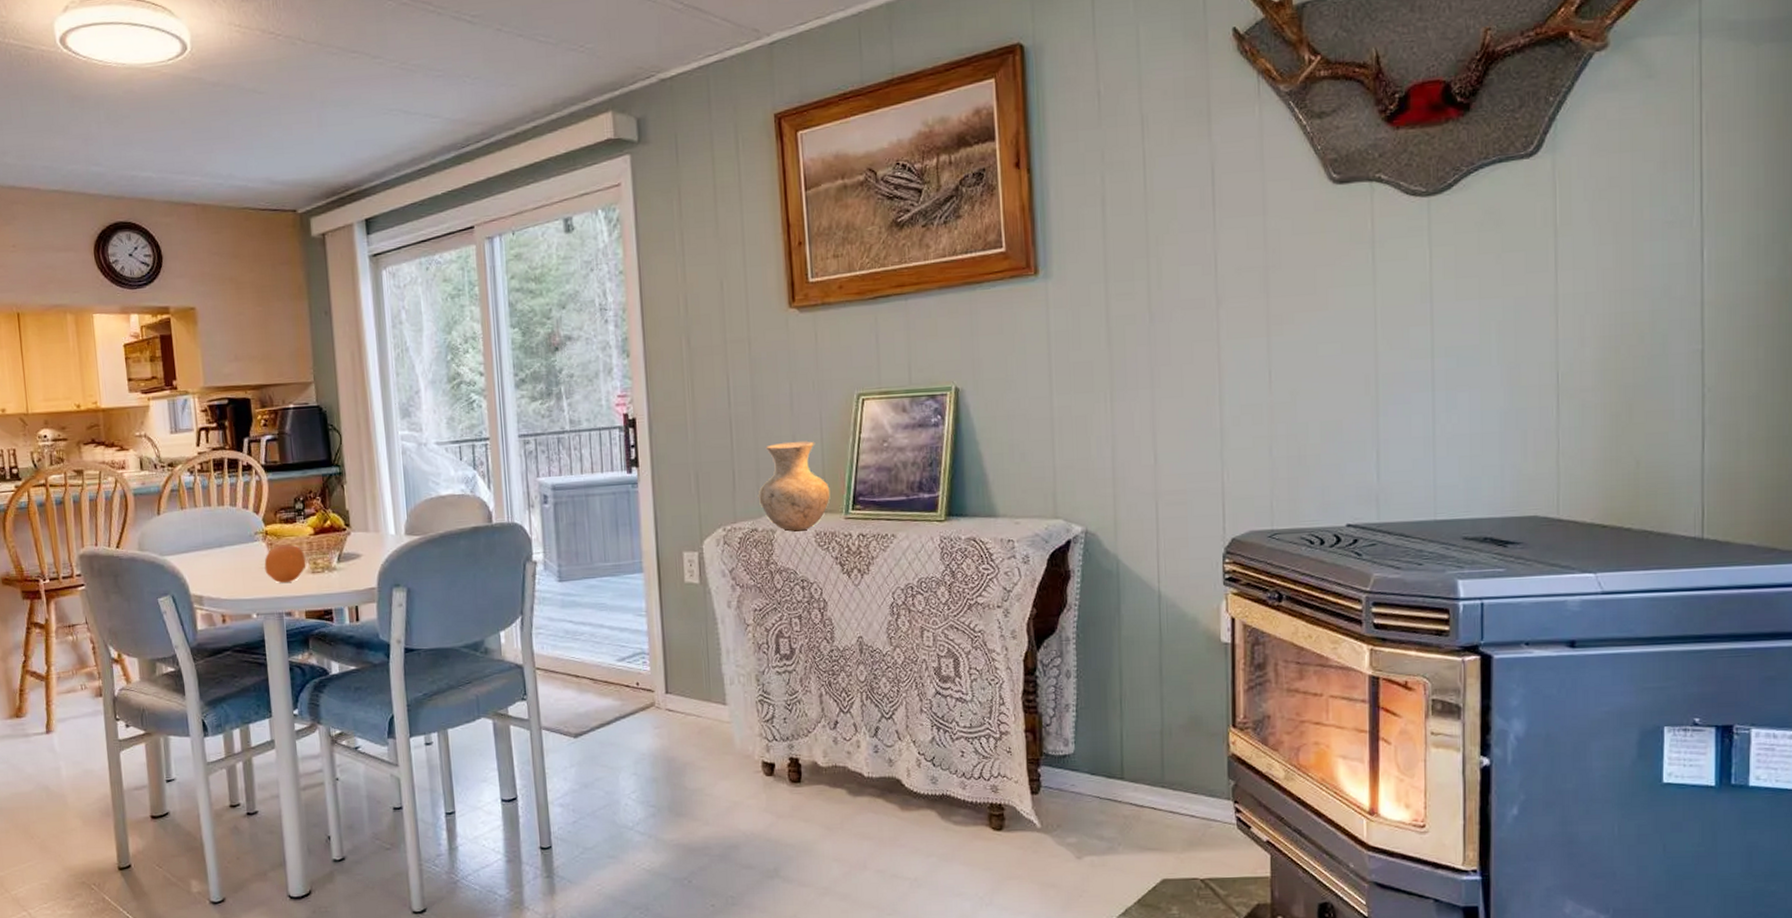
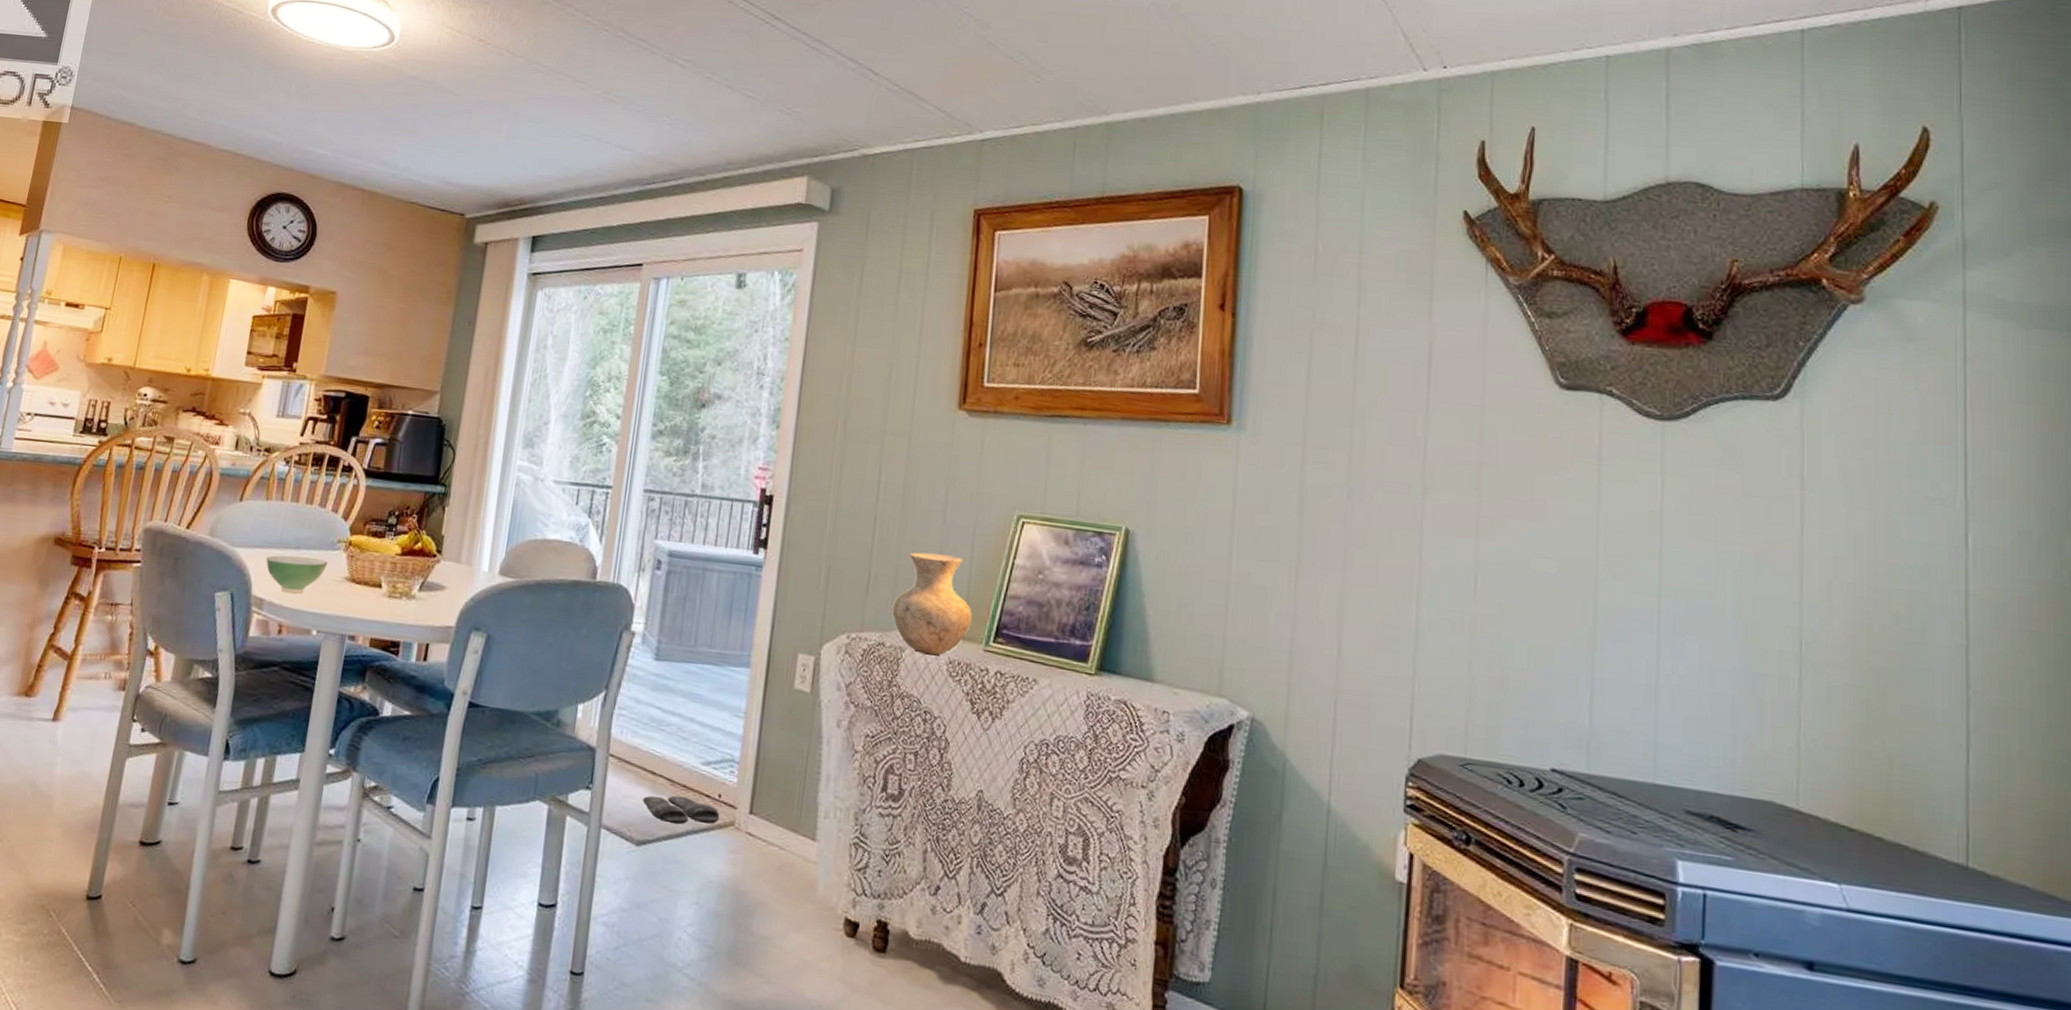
bowl: none [194,552,251,586] -> present [265,555,328,594]
fruit: present [264,544,306,583] -> none [338,559,386,603]
slippers: none [572,690,641,714] -> present [642,795,720,824]

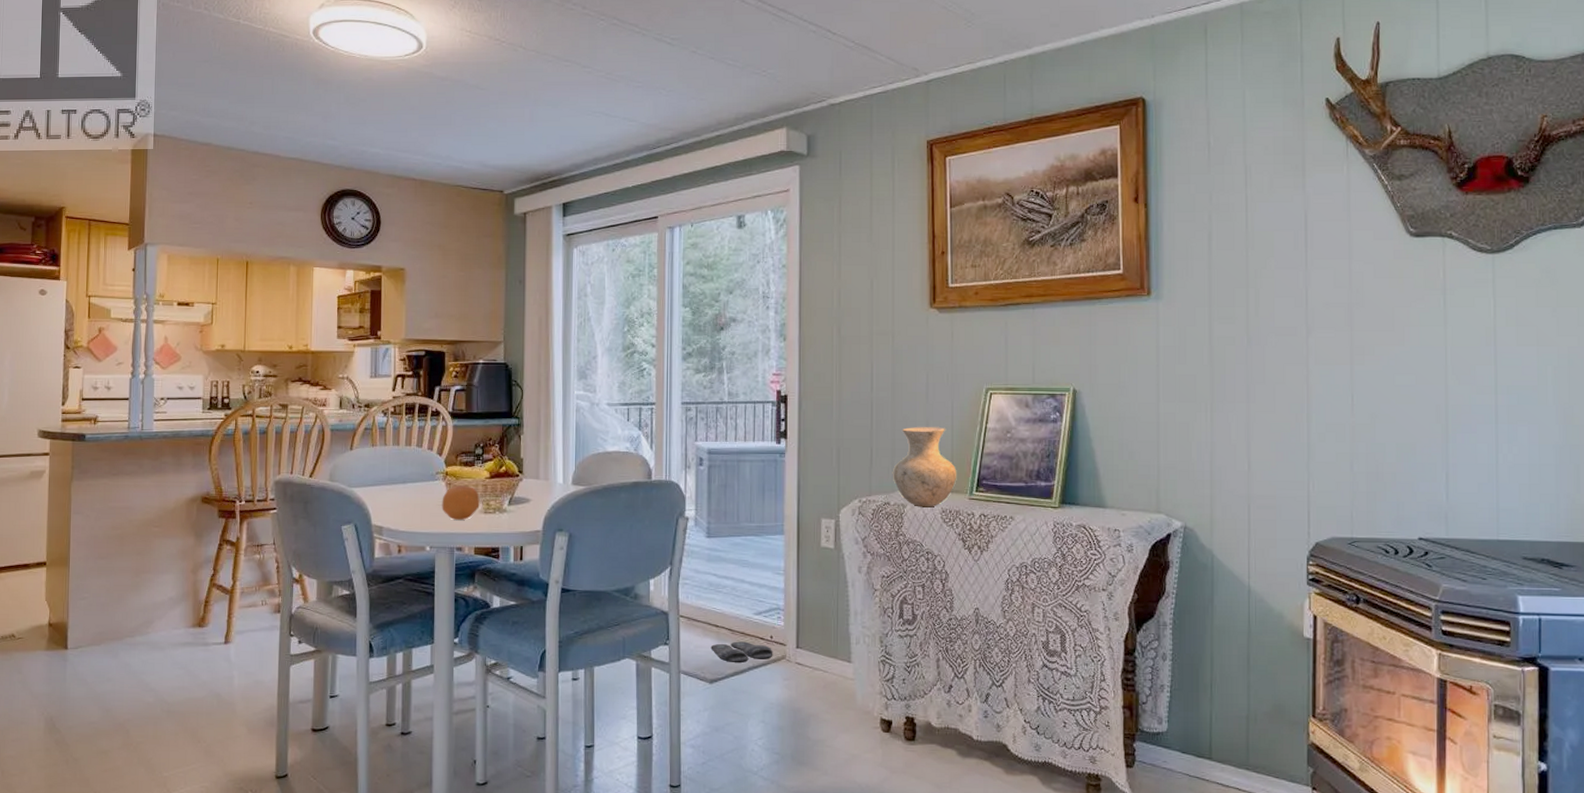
bowl: present [265,555,328,594] -> none [379,489,431,519]
fruit: none [338,559,386,603] -> present [442,485,480,520]

